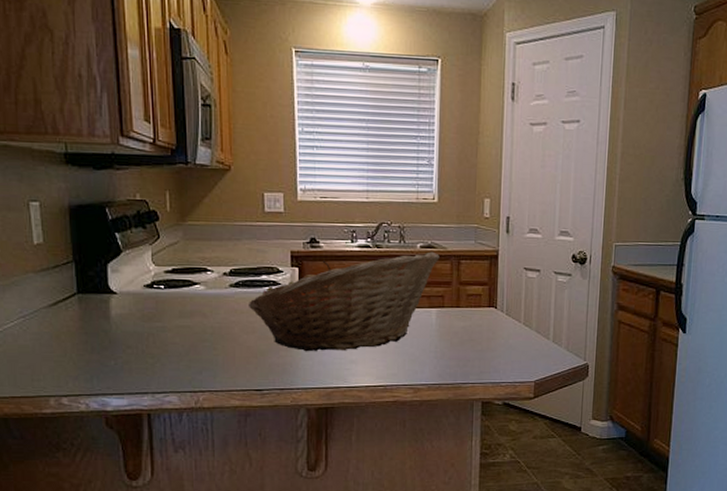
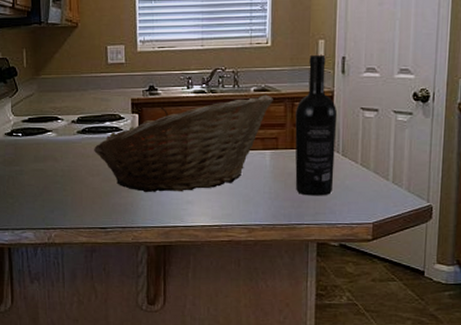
wine bottle: none [460,214,502,355] -> present [295,55,338,196]

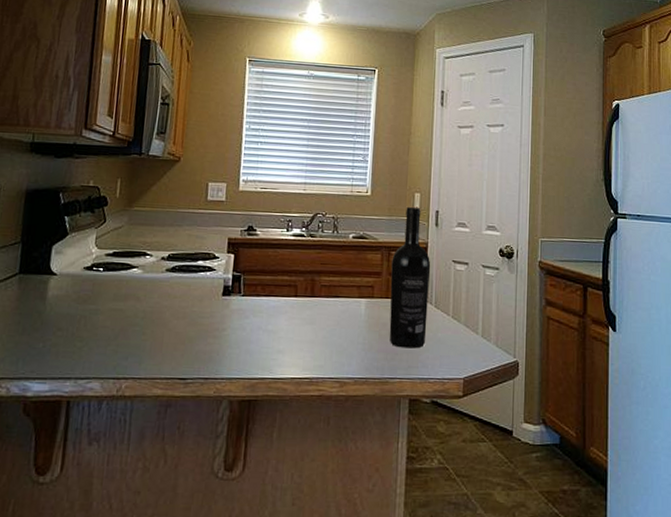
fruit basket: present [94,95,273,193] -> none [182,242,371,340]

